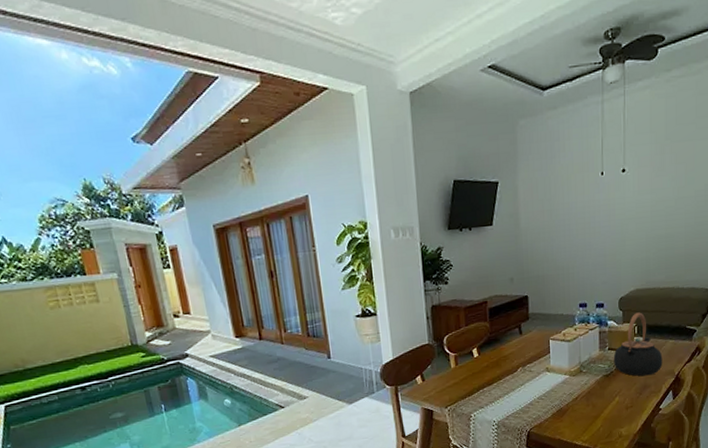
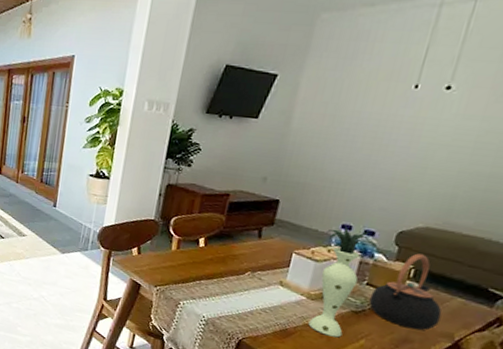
vase: none [570,304,610,403] -> present [308,226,379,338]

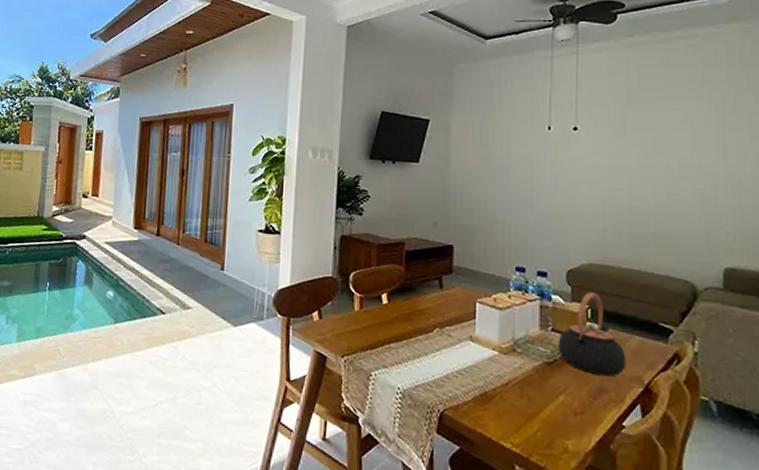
vase: present [308,226,379,338] -> none [503,269,555,396]

